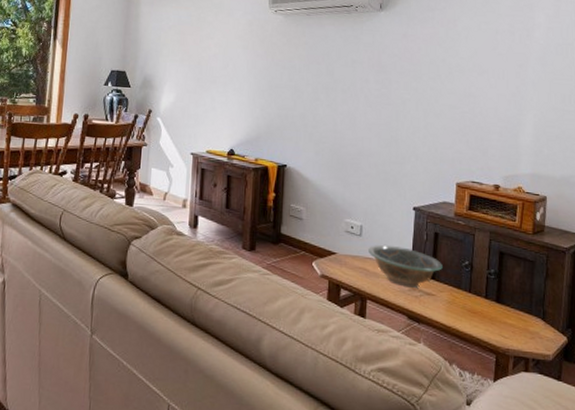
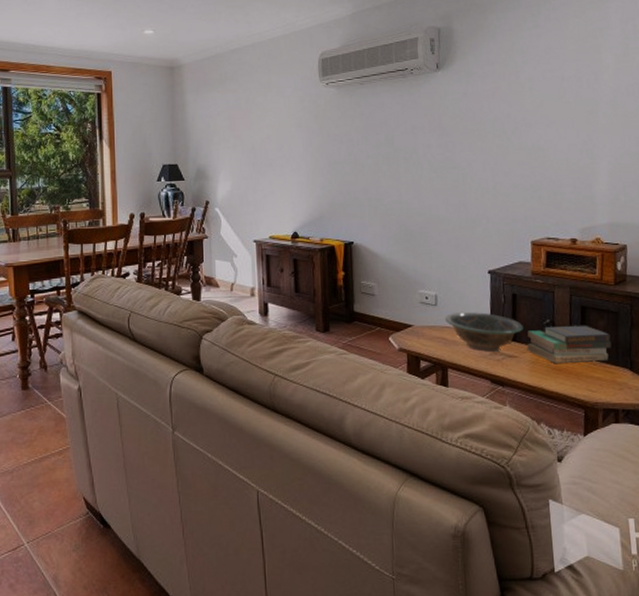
books: none [444,269,526,309] -> present [526,325,612,363]

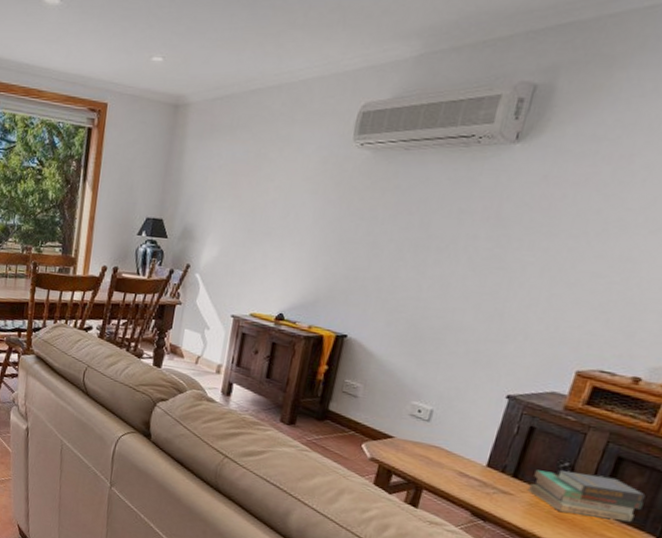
decorative bowl: present [445,311,523,353] -> none [435,433,532,484]

